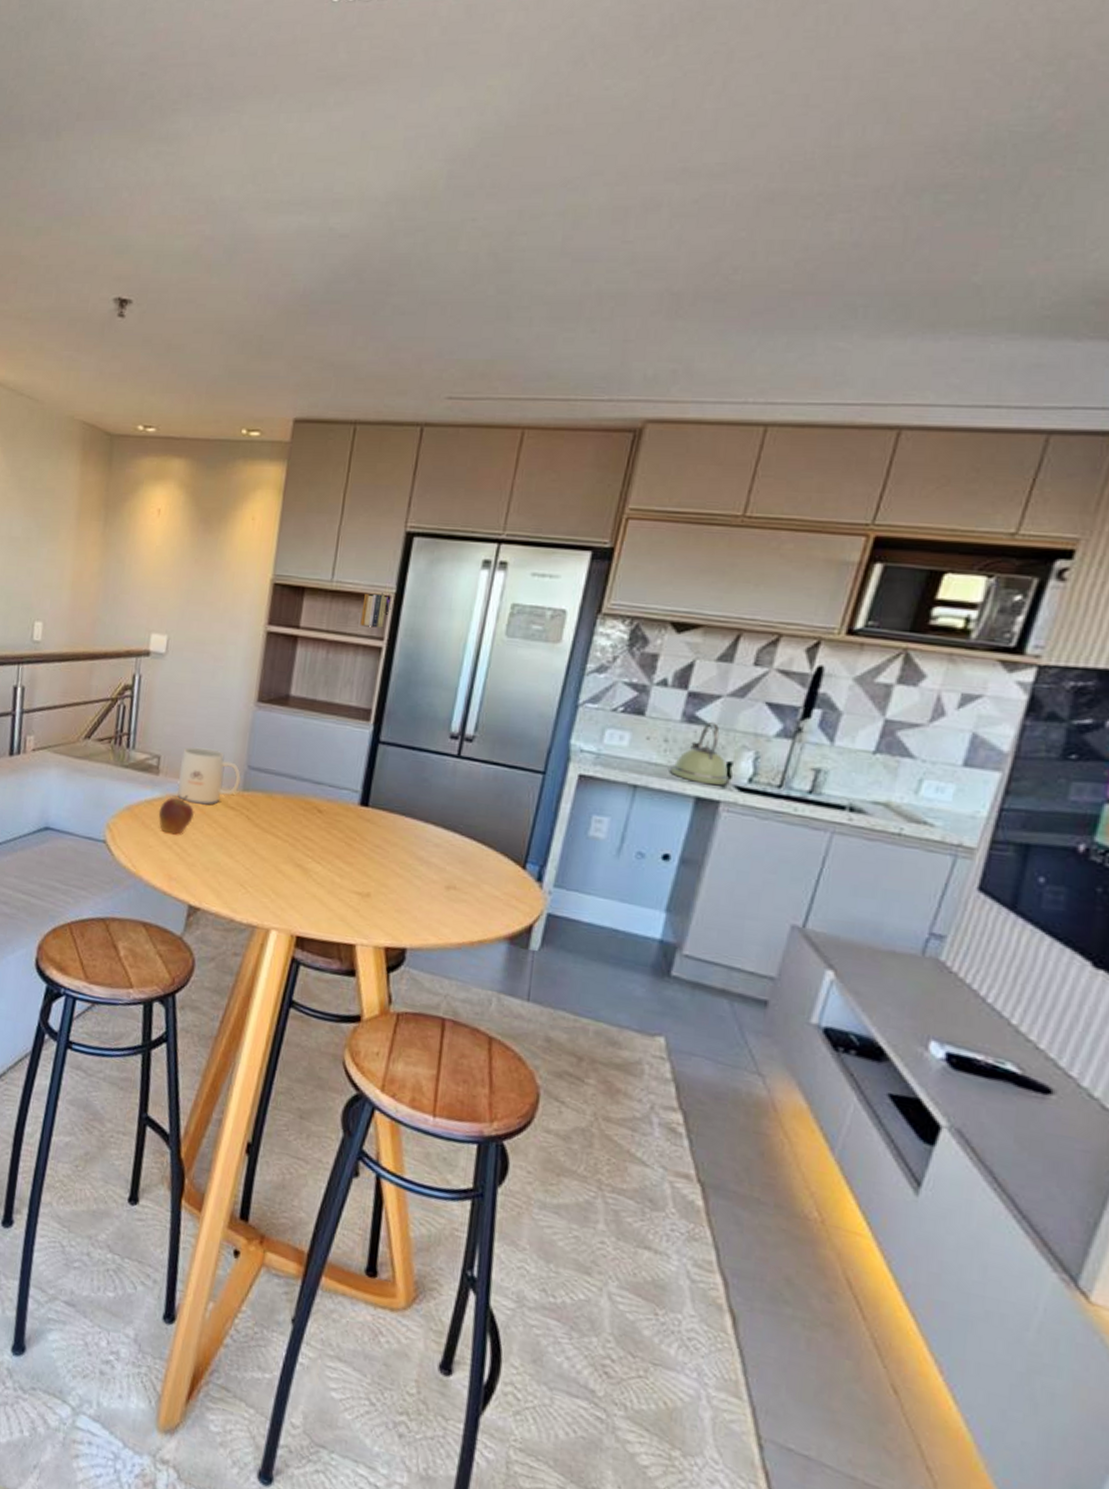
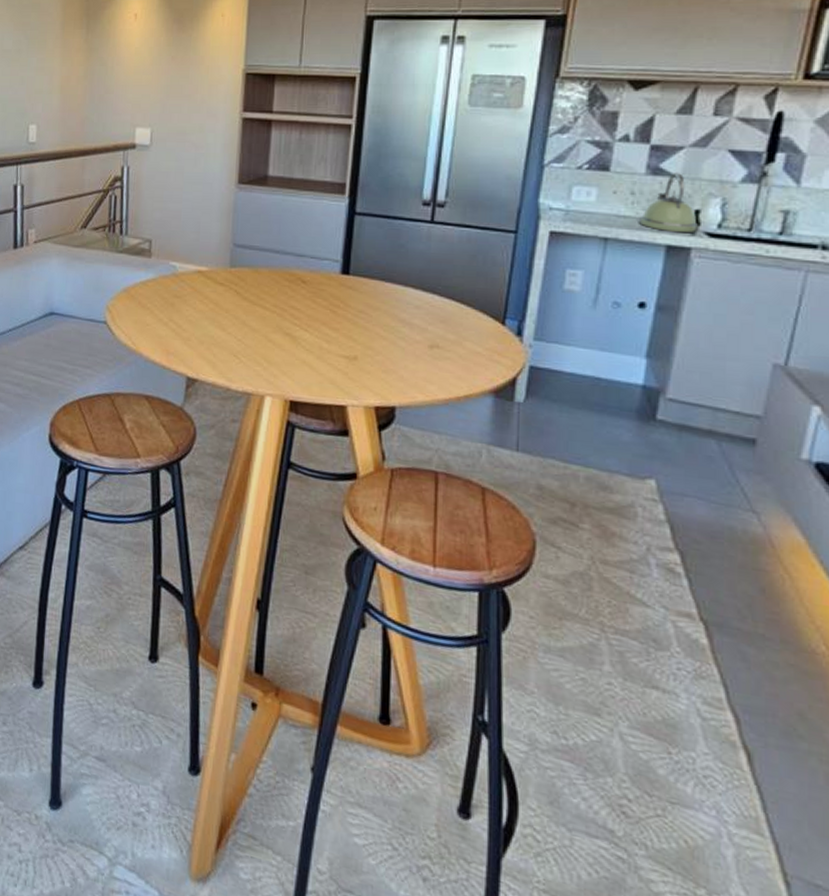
fruit: present [158,795,195,835] -> none [153,275,187,312]
mug: present [177,747,241,805] -> none [169,229,227,283]
books: present [360,593,392,628] -> none [329,74,358,107]

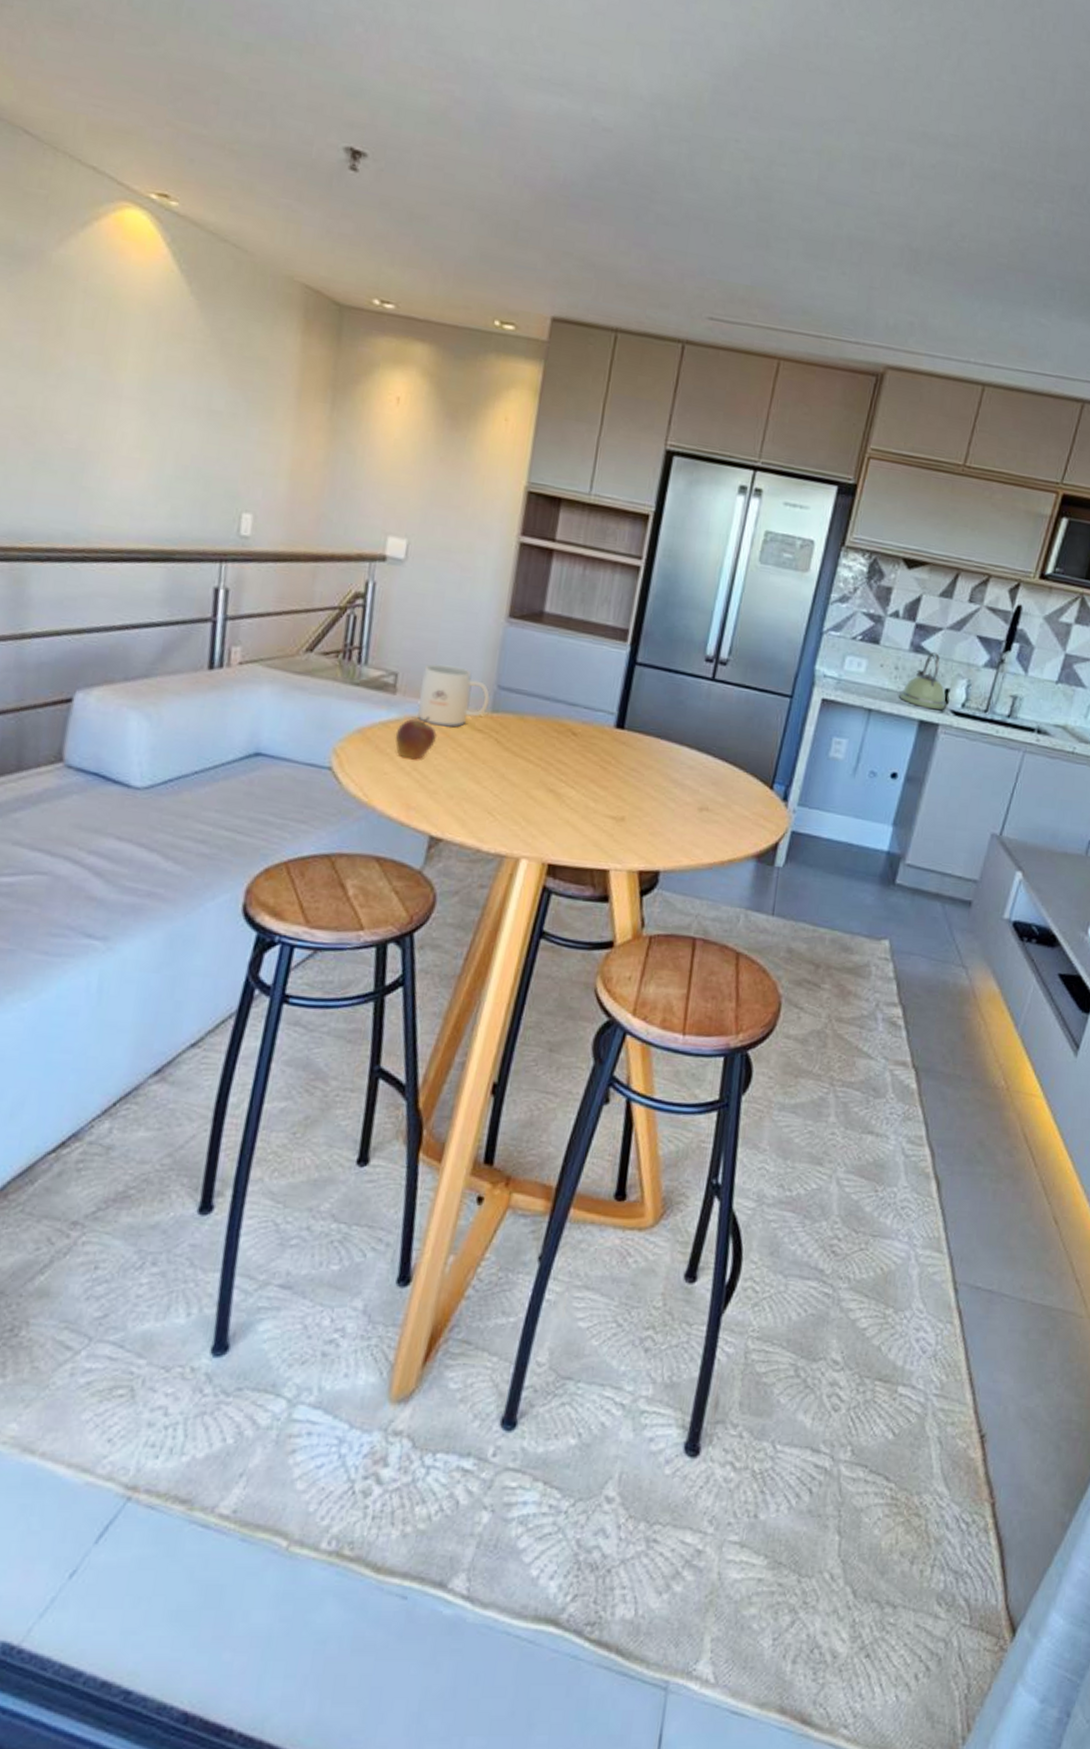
fruit: none [153,275,187,312] -> present [395,717,438,760]
mug: none [169,229,227,283] -> present [417,664,490,728]

